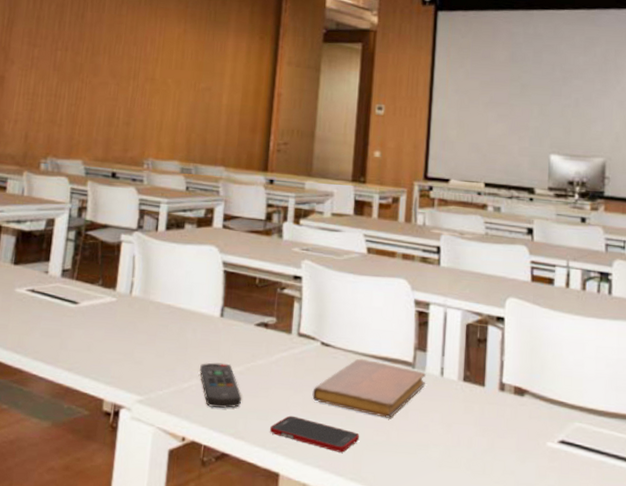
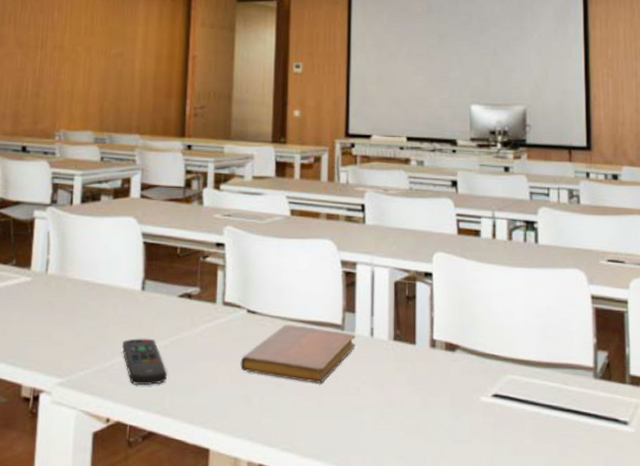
cell phone: present [270,415,360,453] -> none [198,388,291,423]

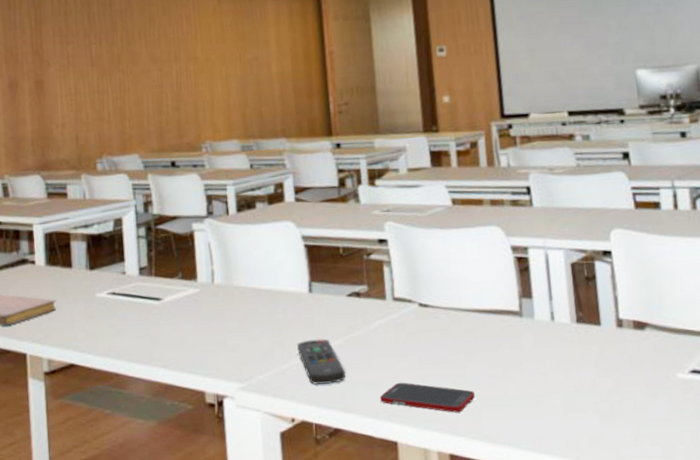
cell phone: none [198,388,291,423] -> present [380,382,476,413]
notebook: present [240,324,355,383] -> none [418,314,536,372]

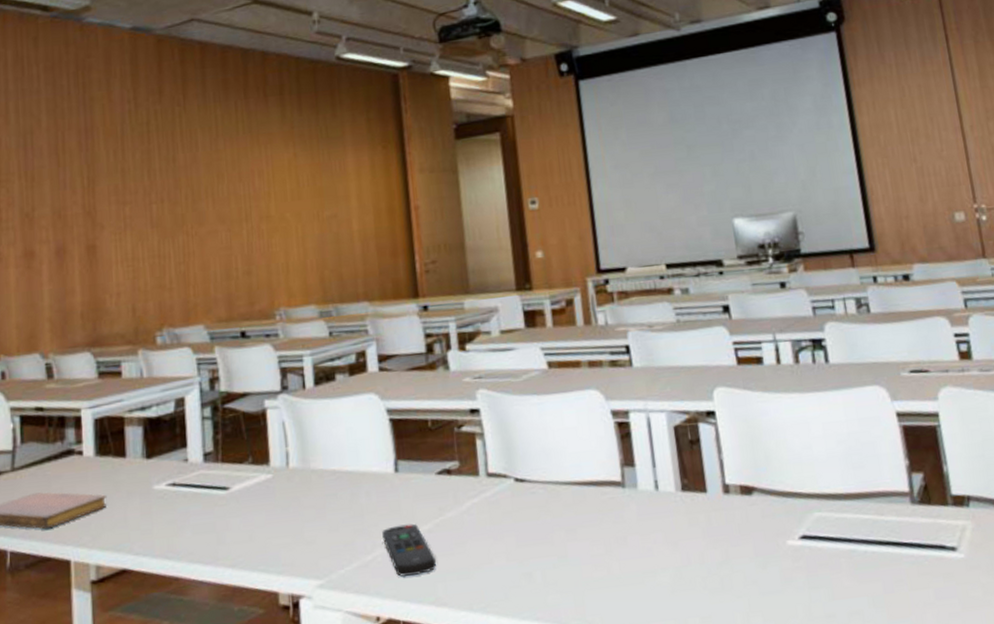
cell phone: present [380,382,476,413] -> none [474,567,578,599]

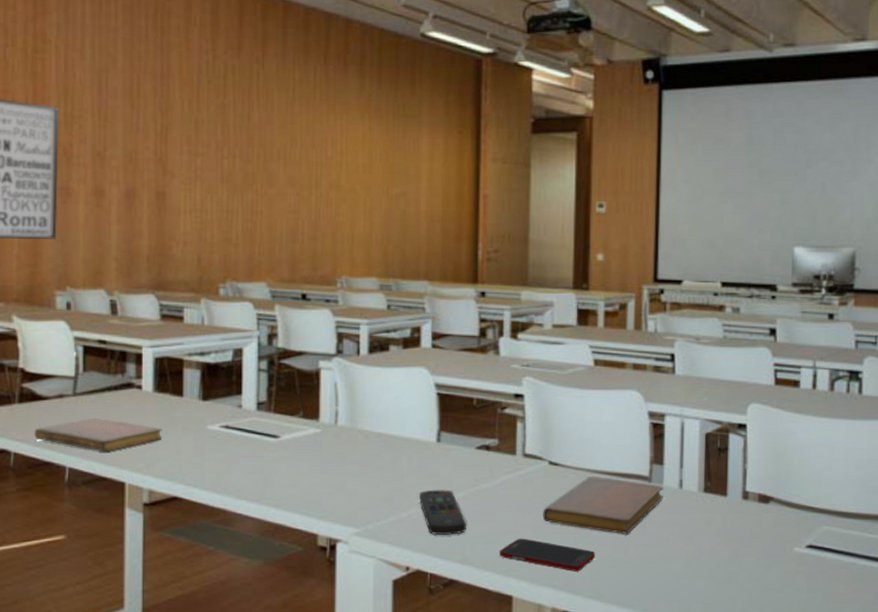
cell phone: none [474,567,578,599] -> present [500,538,596,571]
notebook: none [514,488,640,550] -> present [542,476,663,534]

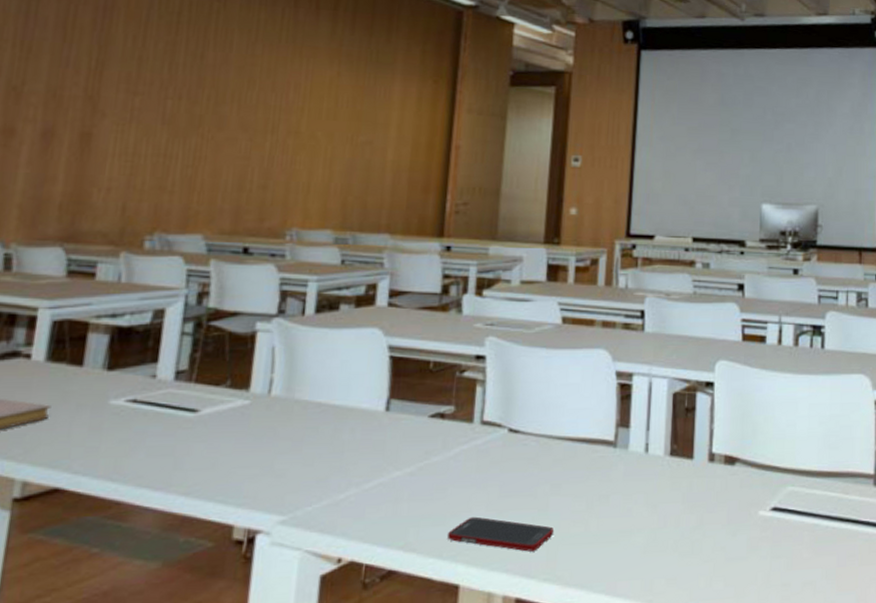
remote control: present [419,489,467,536] -> none [360,465,414,520]
notebook: present [542,476,663,534] -> none [498,442,629,506]

